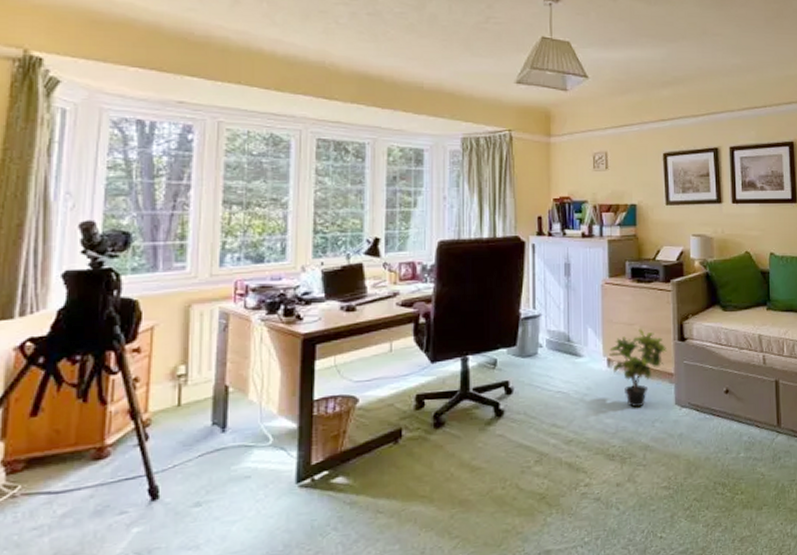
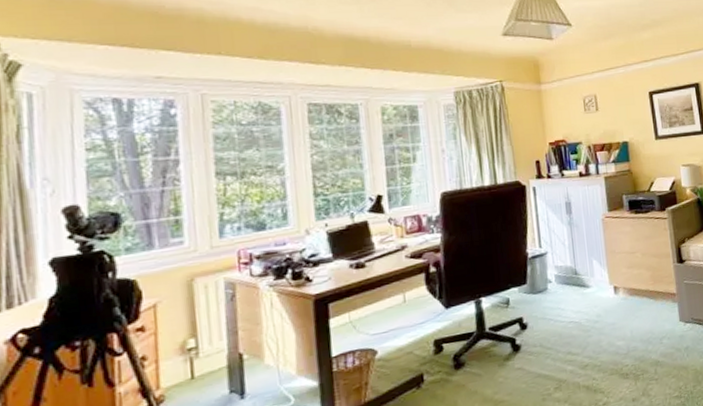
potted plant: present [609,329,668,408] -> none [614,256,669,329]

